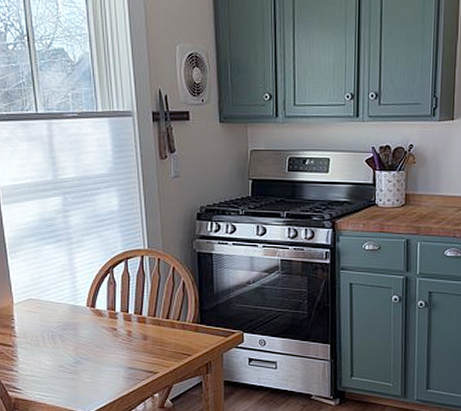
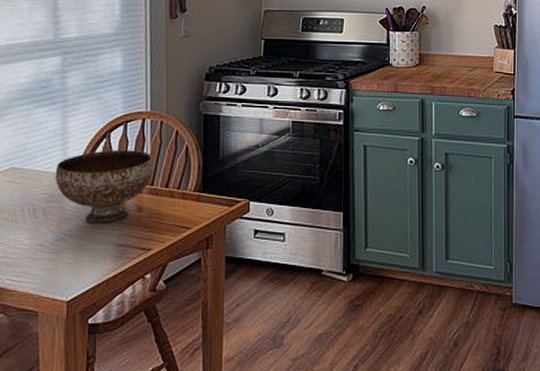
bowl: none [67,284,155,349] -> present [54,150,154,223]

